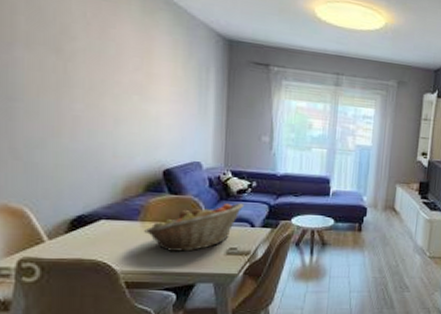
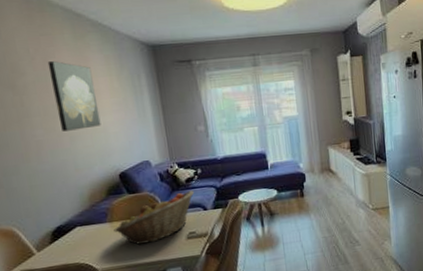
wall art: none [104,30,155,114] -> present [47,60,101,132]

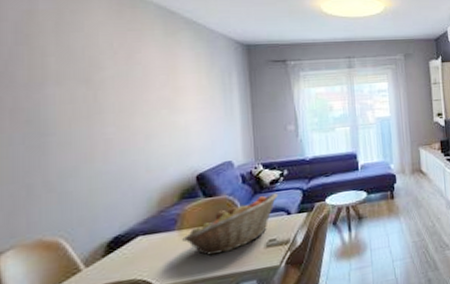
wall art: present [47,60,101,132] -> none [131,55,183,129]

